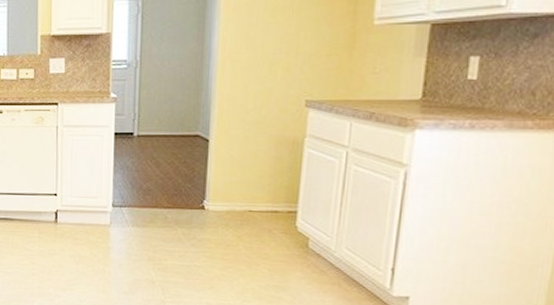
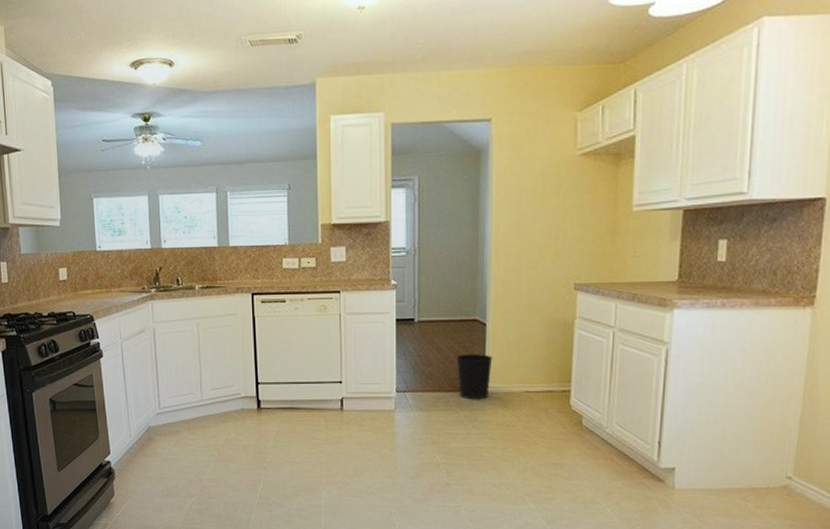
wastebasket: none [176,170,215,218] -> present [456,354,493,400]

